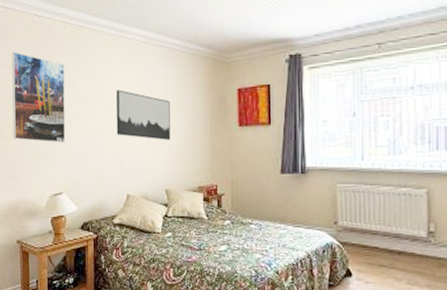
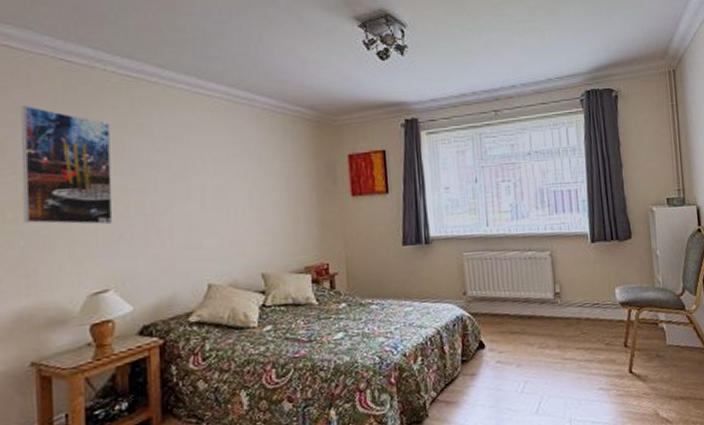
wall art: present [115,90,171,140] -> none [188,156,267,215]

